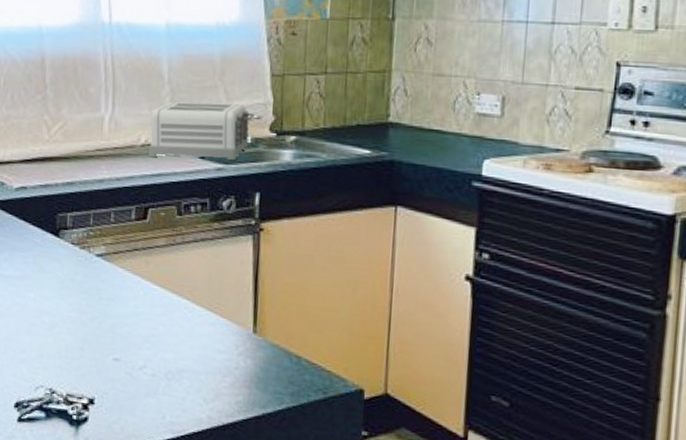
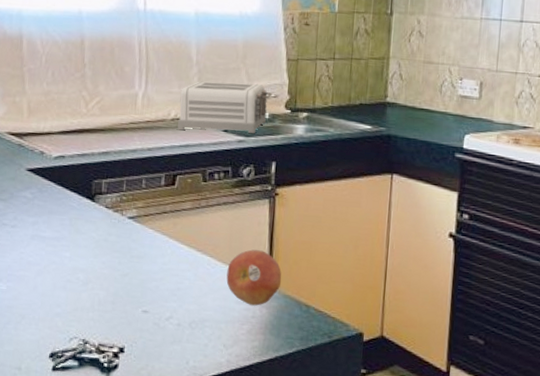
fruit: none [205,292,269,356] -> present [226,249,282,306]

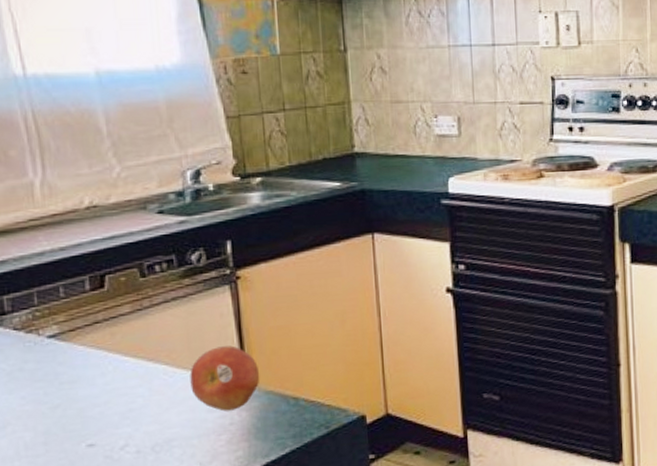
toaster: present [177,81,272,134] -> none [92,150,214,220]

